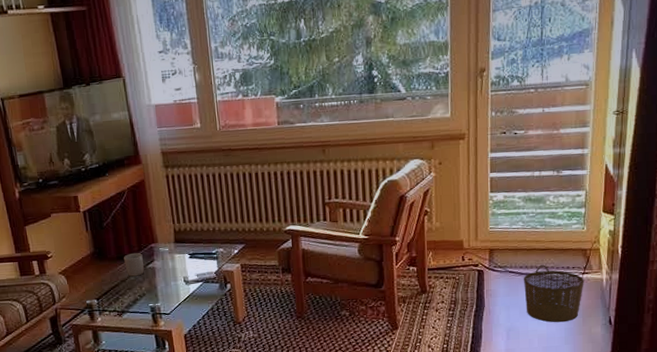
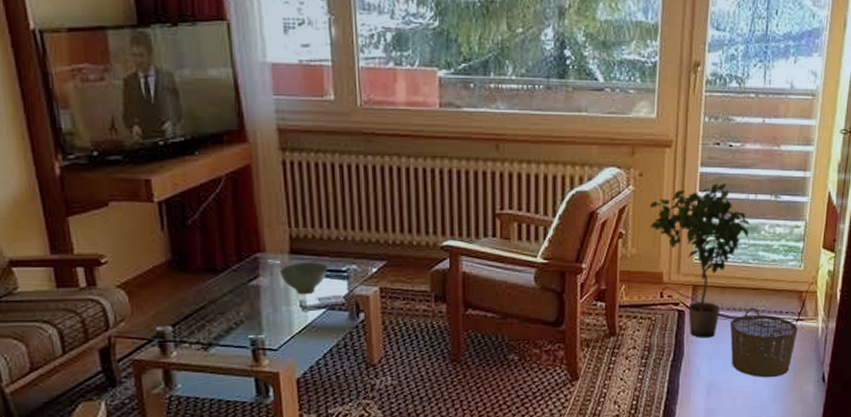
mug: present [123,253,145,277] -> none [214,265,245,296]
bowl: none [168,248,203,273] -> present [279,262,328,295]
potted plant: none [449,164,536,292] -> present [650,183,750,338]

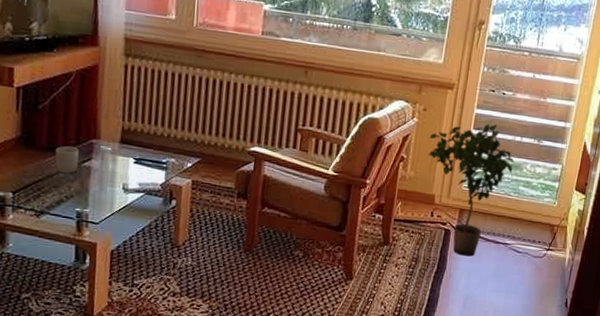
mug: none [214,265,245,296] -> present [55,146,79,174]
bowl: present [279,262,328,295] -> none [109,151,151,179]
basket: present [729,307,798,377] -> none [487,234,548,297]

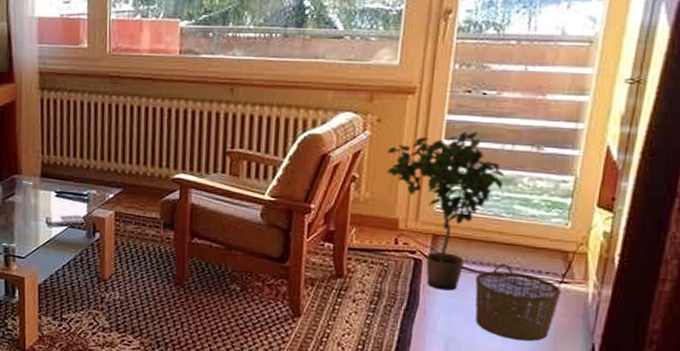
basket: none [487,234,548,297] -> present [475,263,561,341]

